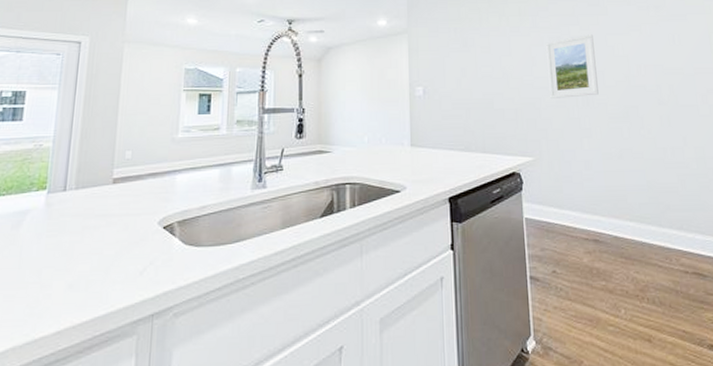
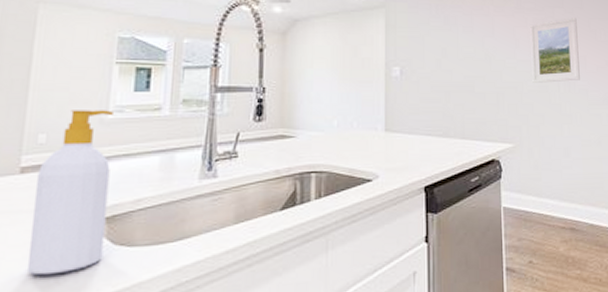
soap bottle: none [118,130,182,269] -> present [26,110,113,276]

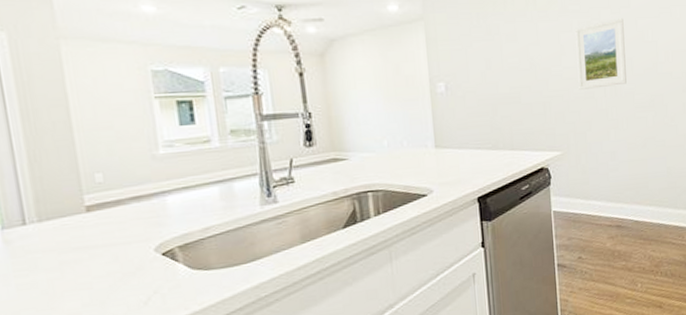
soap bottle: present [26,110,113,276] -> none [104,145,184,301]

